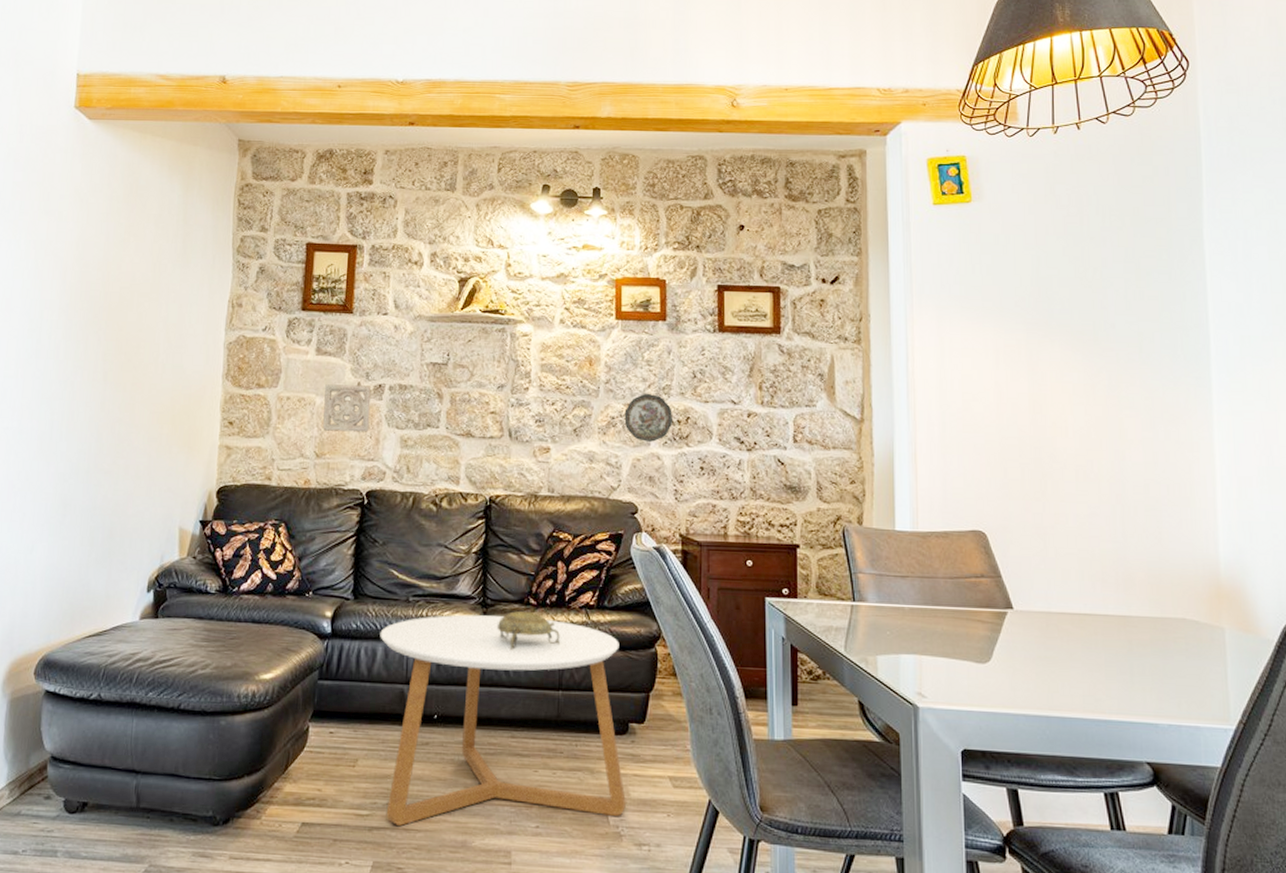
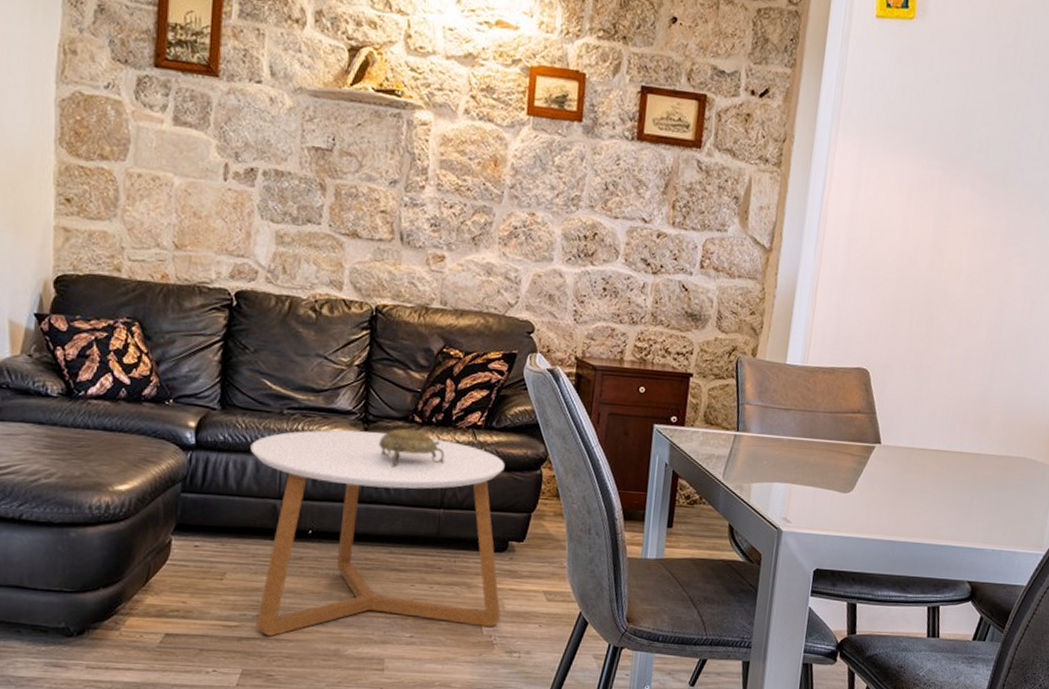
wall ornament: present [323,384,371,432] -> none [183,162,242,224]
decorative plate: present [624,394,674,442] -> none [528,203,580,257]

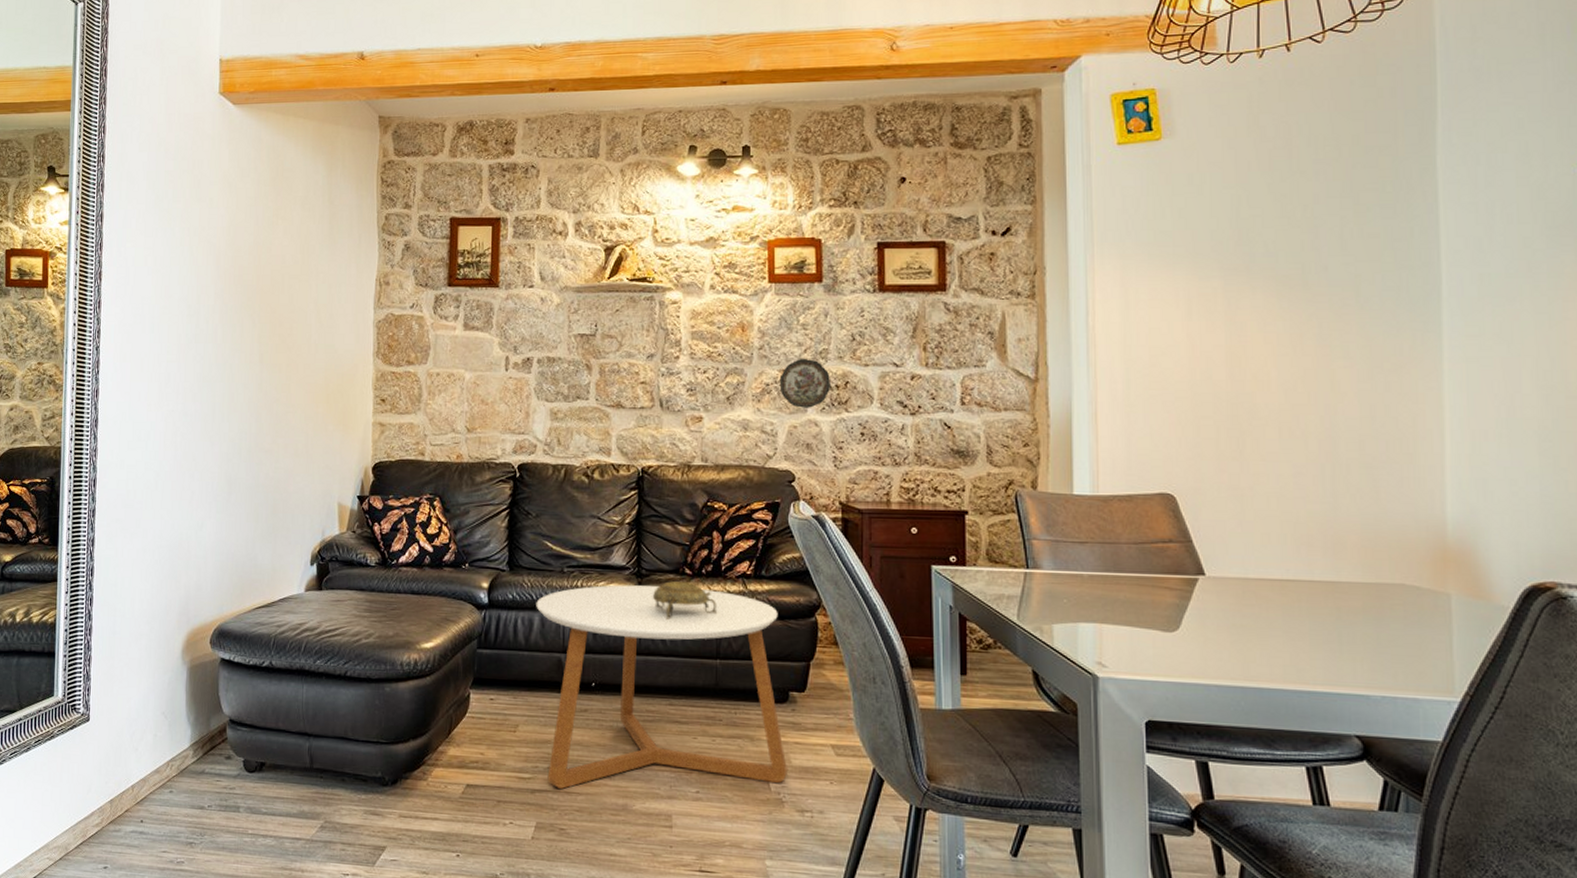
decorative plate: none [528,203,580,257] -> present [779,359,832,408]

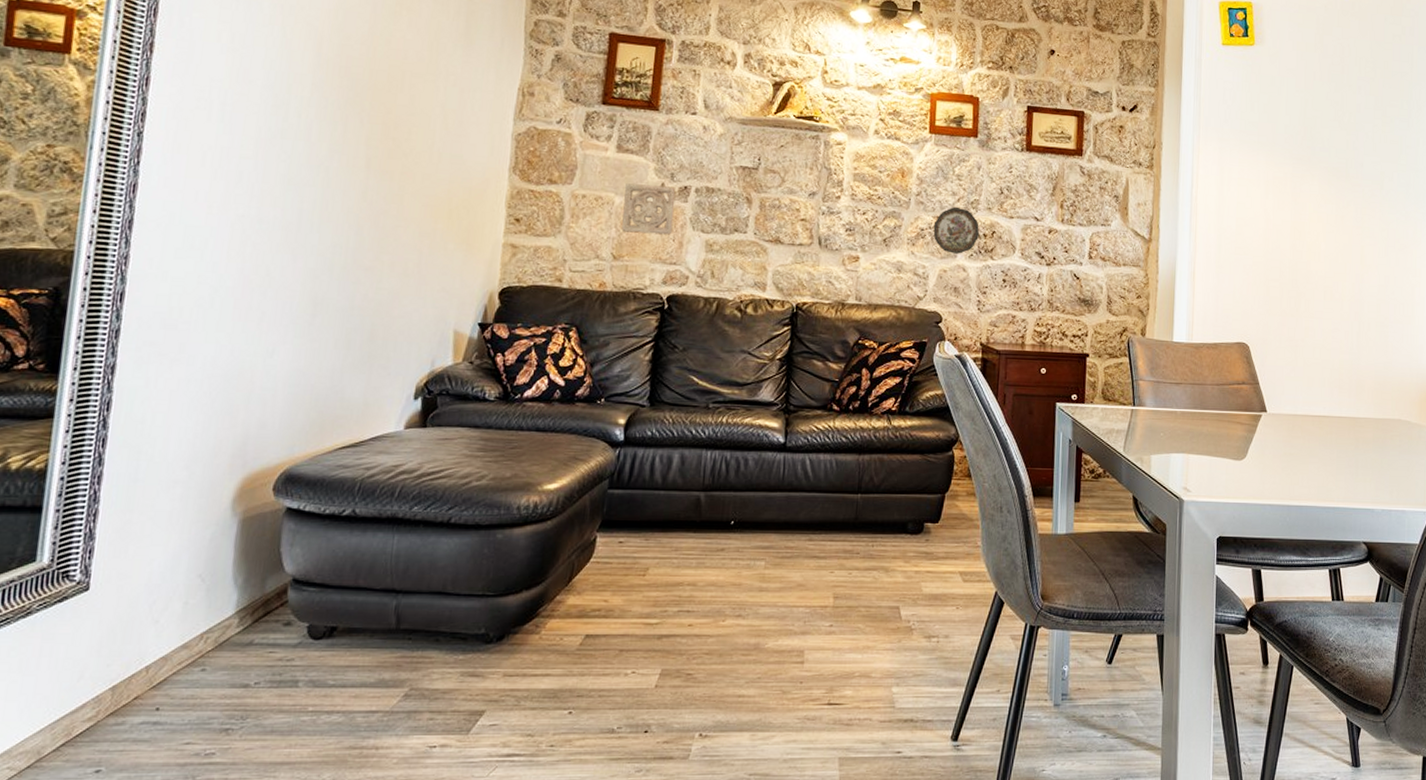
wall ornament: none [473,359,520,406] -> present [621,183,676,235]
coffee table: present [536,585,787,789] -> none [676,421,919,632]
decorative bowl: present [652,581,718,619] -> none [798,417,862,455]

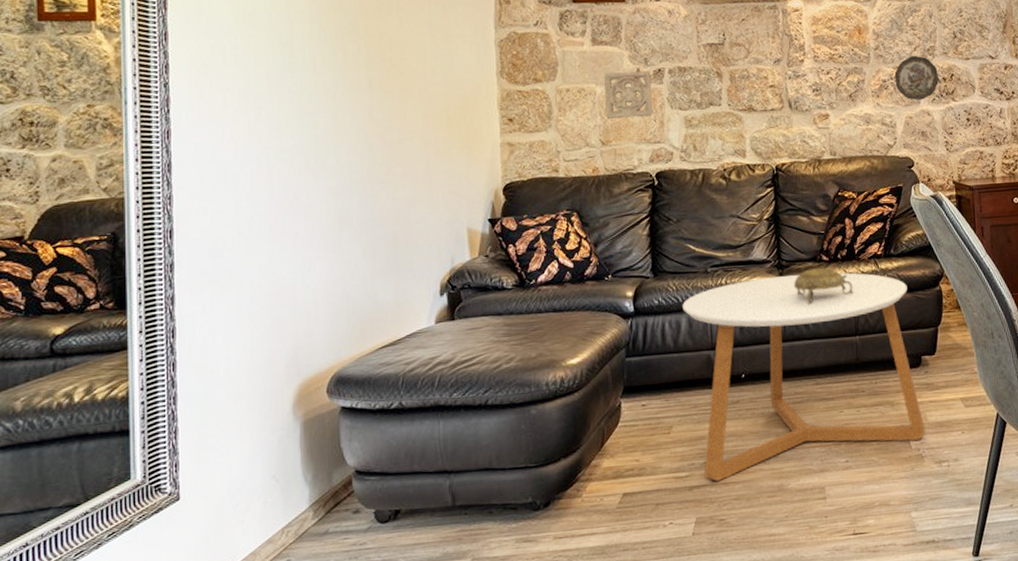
coffee table: none [676,421,919,632] -> present [682,272,925,481]
decorative bowl: none [798,417,862,455] -> present [793,268,854,305]

